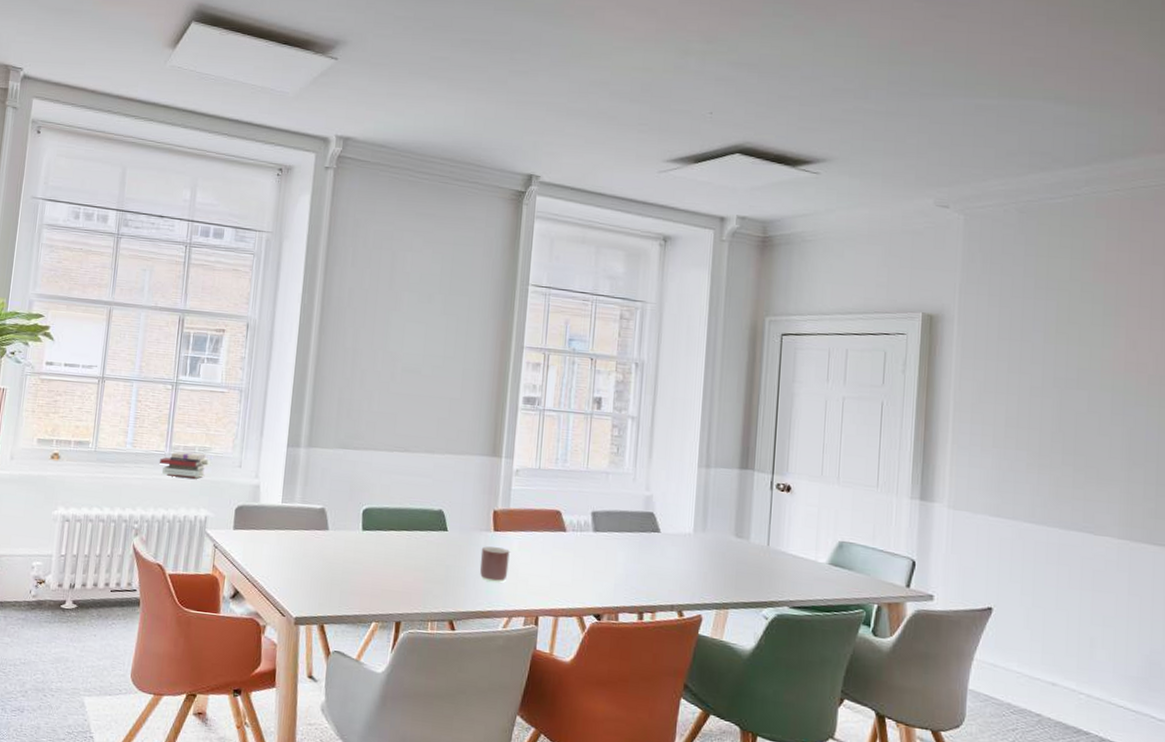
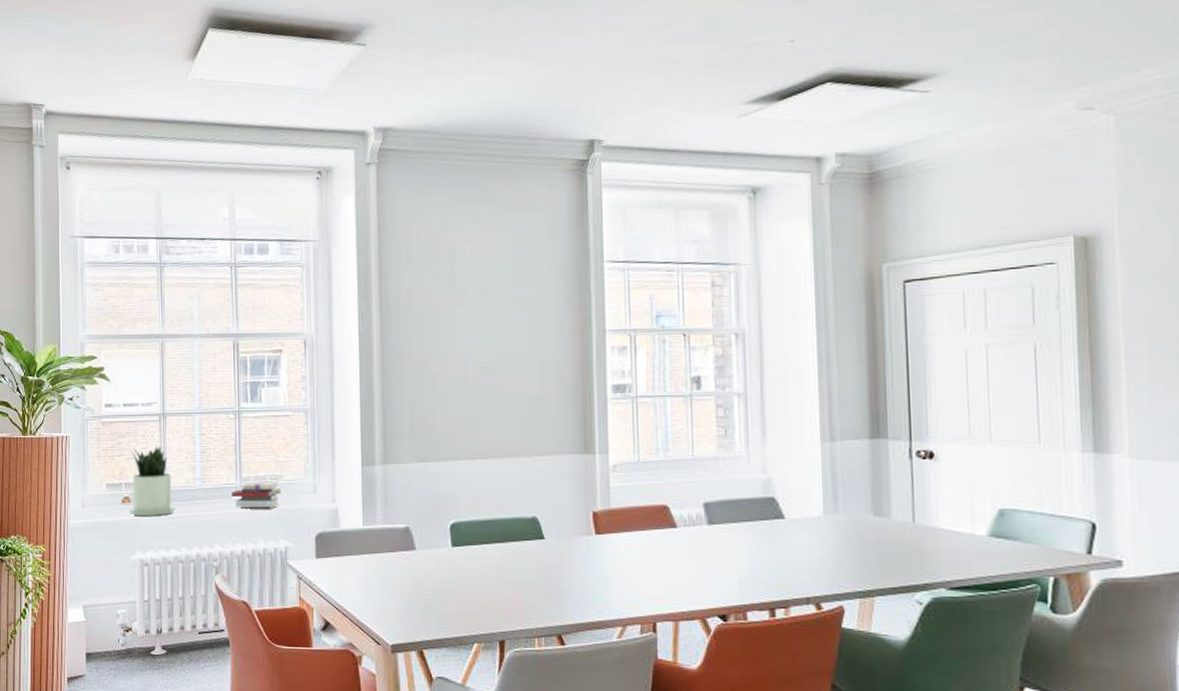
planter: none [56,408,104,475] -> present [128,446,176,517]
mug: present [479,546,510,583] -> none [584,552,617,589]

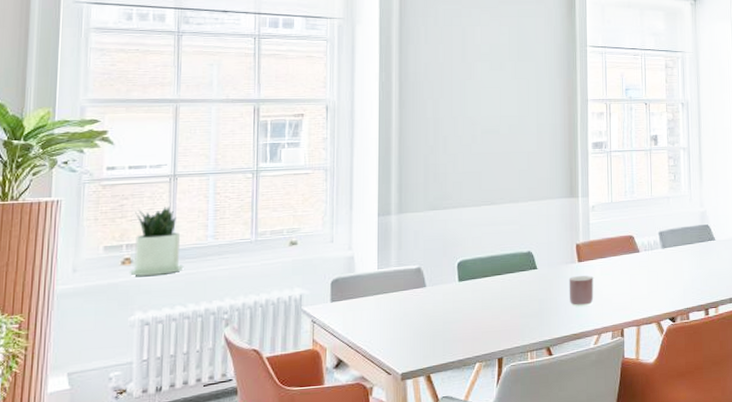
books: present [231,482,280,509] -> none [245,235,296,262]
mug: none [584,552,617,589] -> present [568,275,594,307]

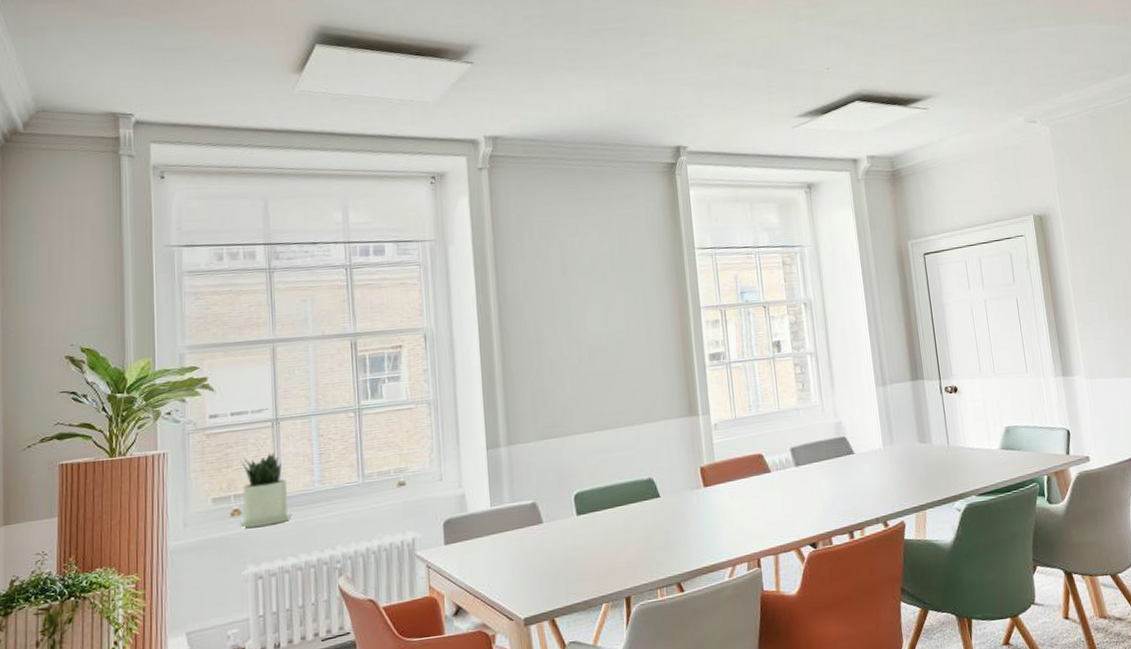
mug: present [568,275,594,307] -> none [695,501,725,537]

